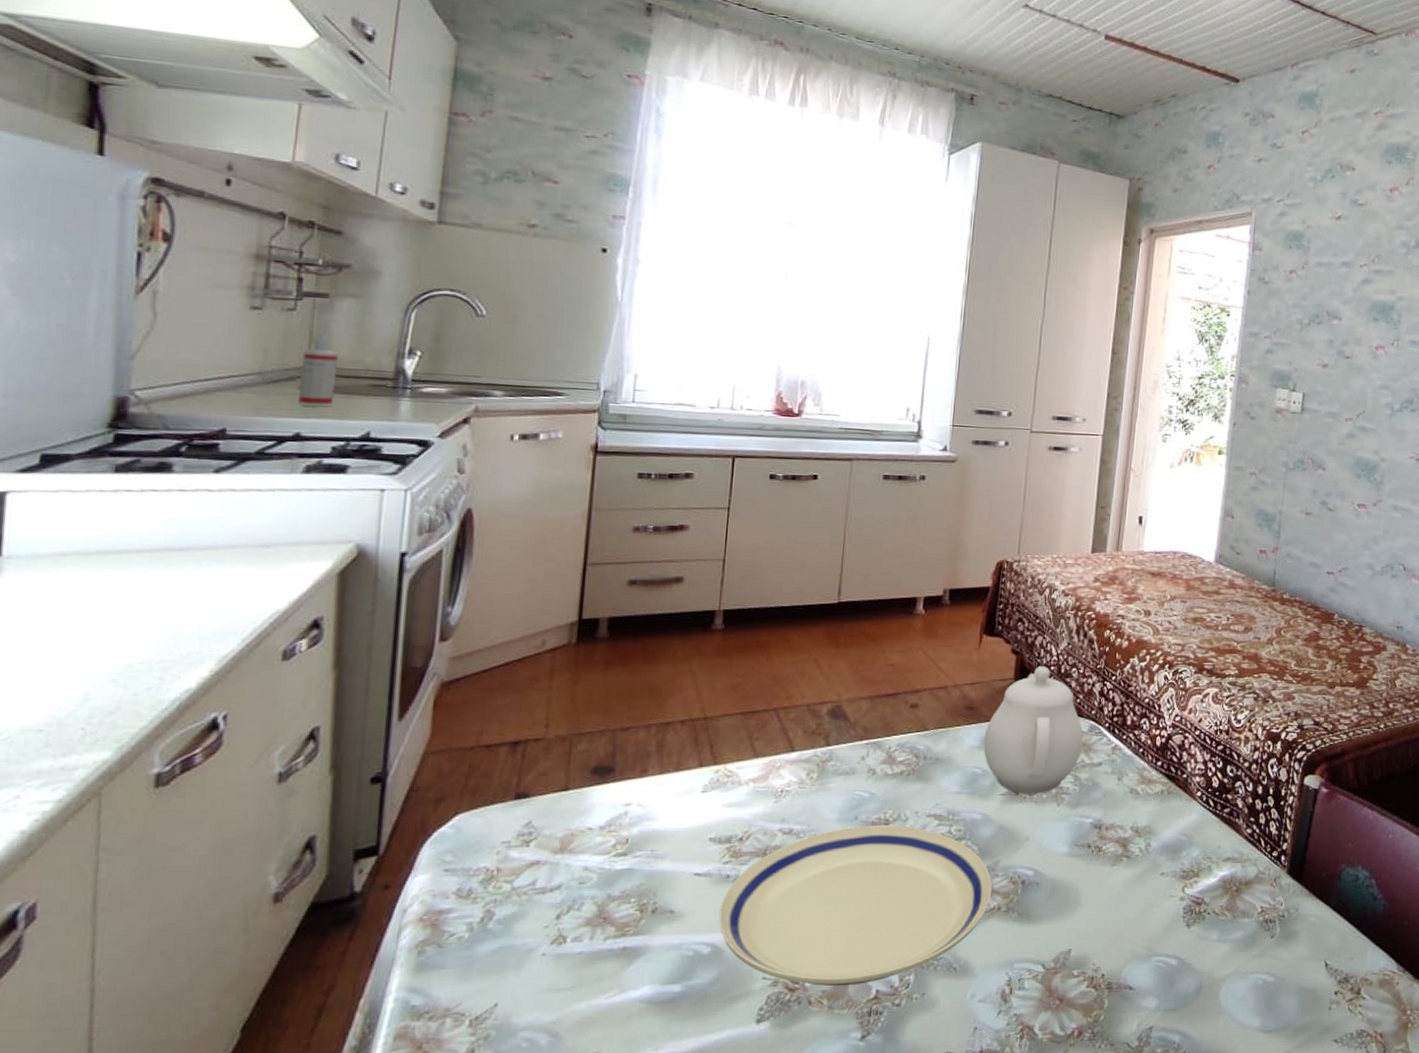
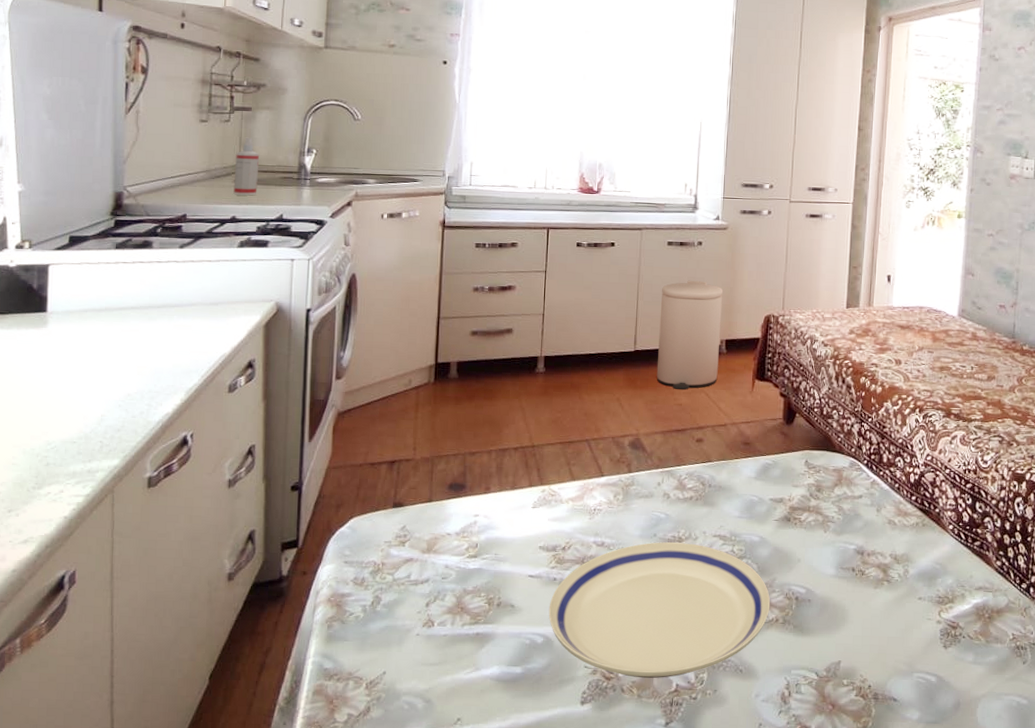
pedal bin: none [864,520,949,648] -> present [656,280,724,391]
teapot: present [983,666,1084,794] -> none [759,408,845,521]

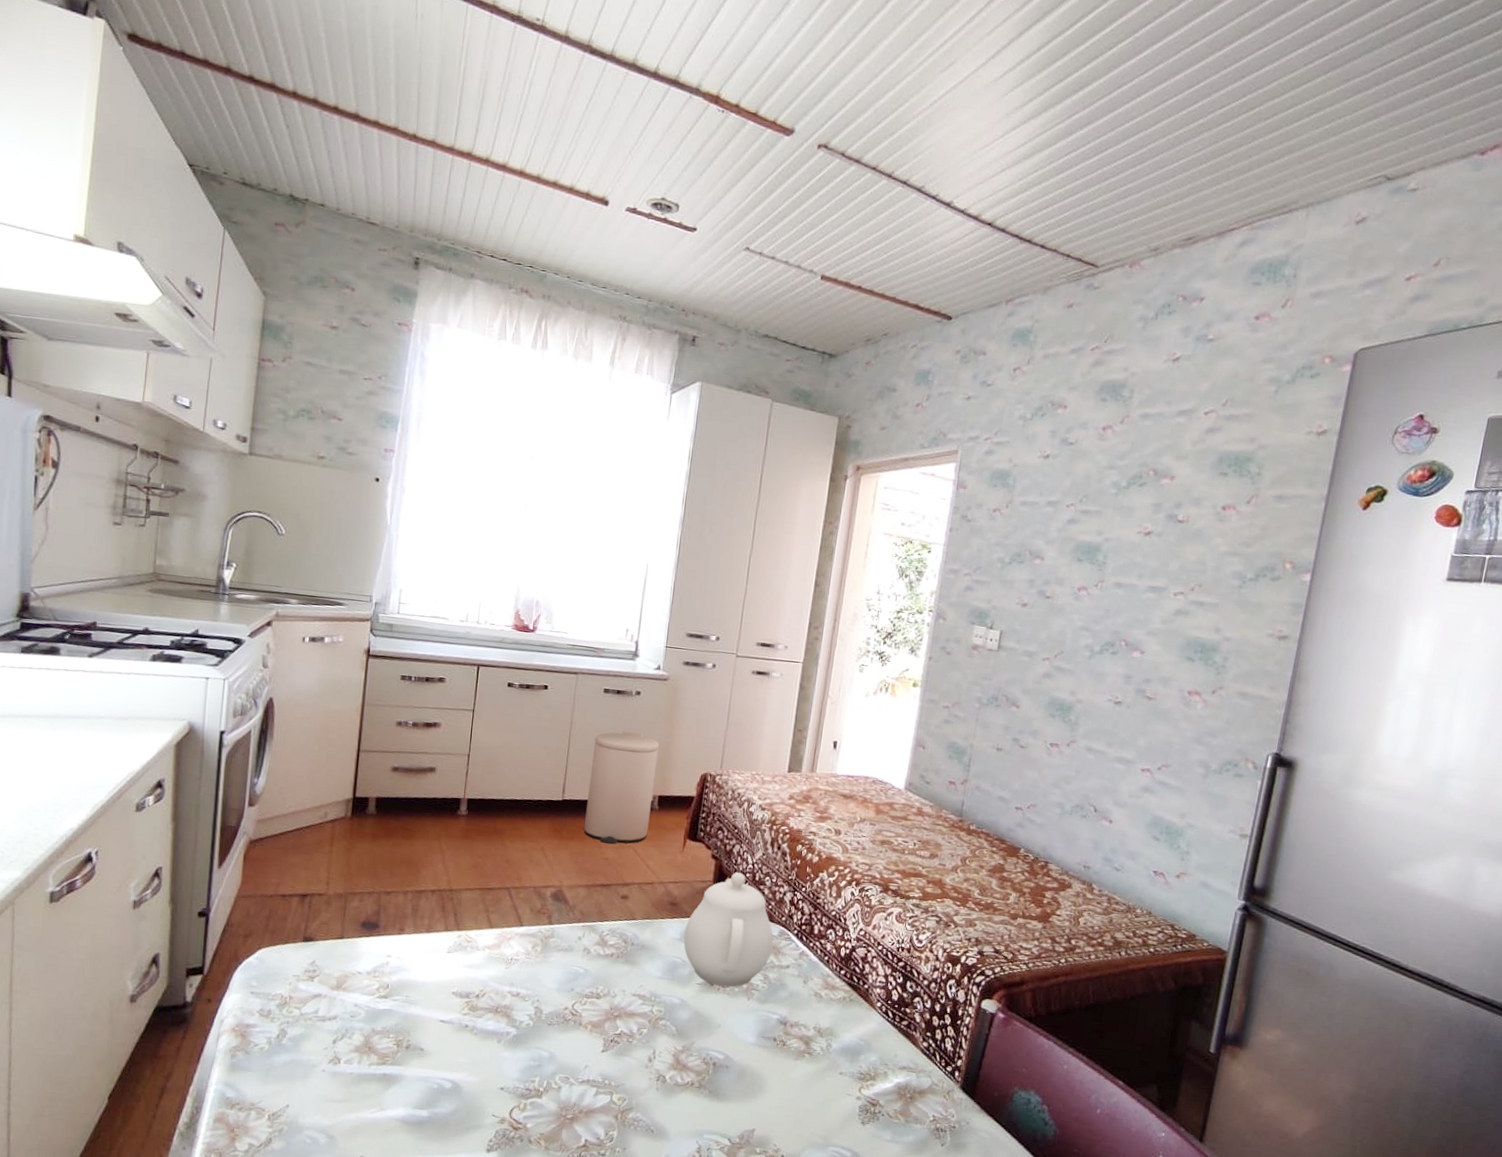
spray bottle: present [233,137,260,196] -> none [147,544,176,608]
plate: present [548,542,771,679] -> none [458,997,687,1132]
teapot: none [759,408,845,521] -> present [683,872,774,988]

